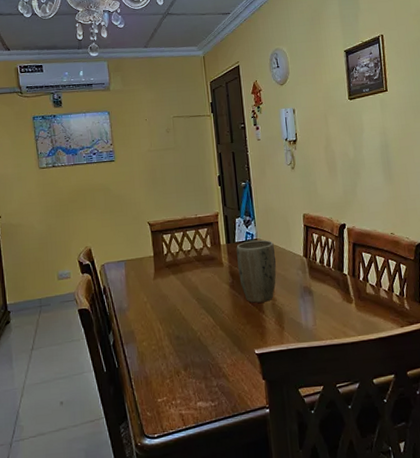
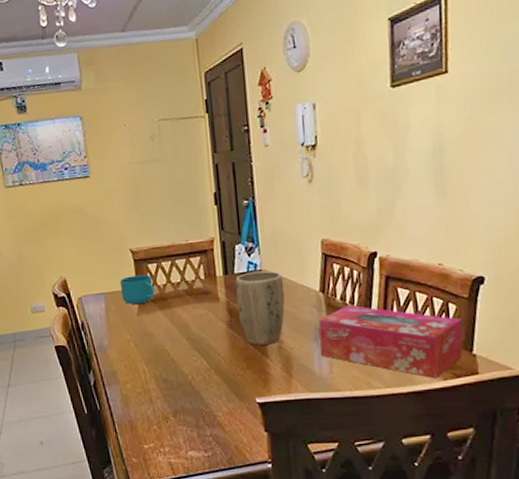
cup: none [138,244,169,271] -> present [119,275,155,305]
tissue box: none [304,267,413,327] -> present [319,305,463,379]

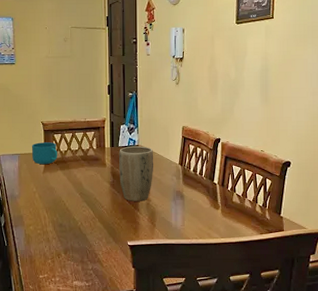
tissue box: present [319,305,463,379] -> none [176,175,275,233]

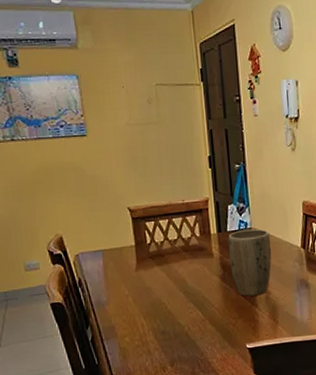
cup: present [31,142,58,165] -> none [117,232,153,261]

